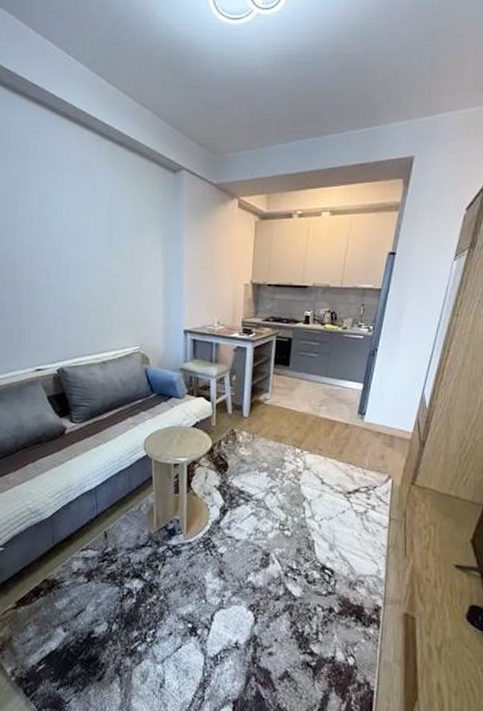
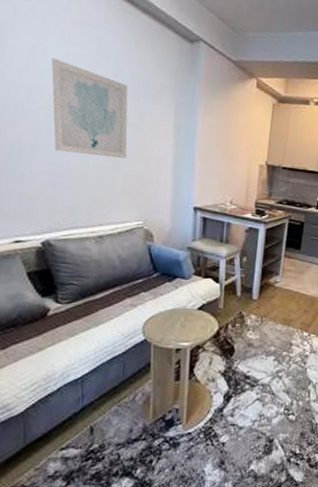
wall art: none [56,205,123,290] -> present [51,58,128,159]

